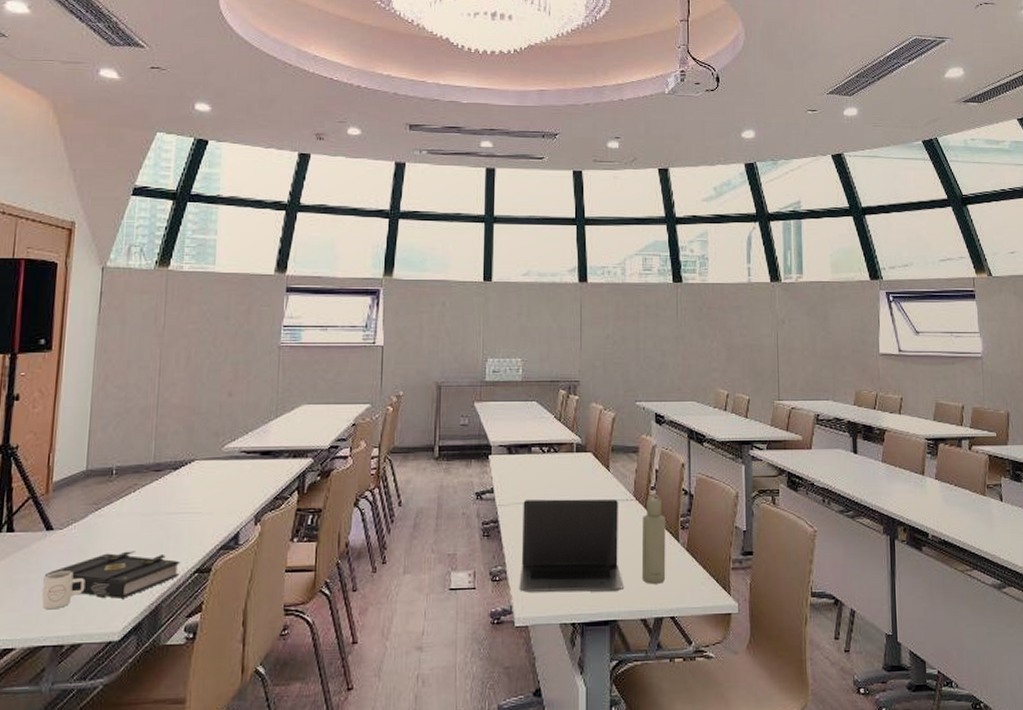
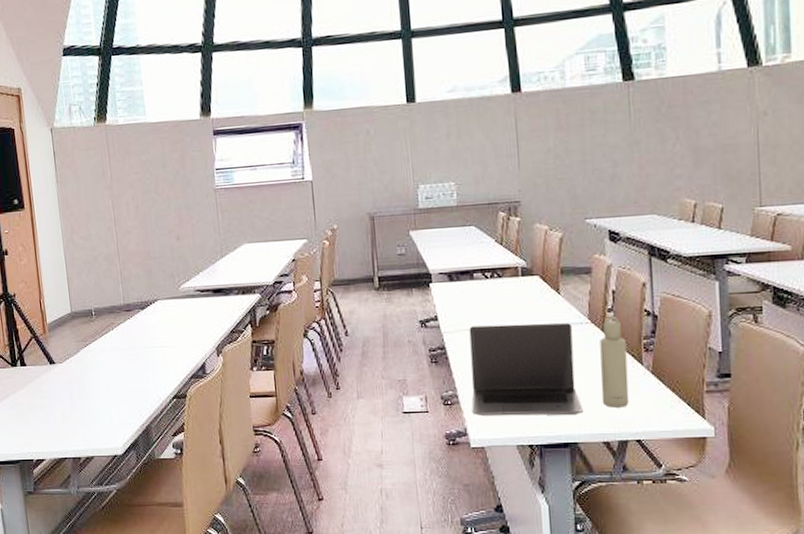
mug: present [42,571,86,610] -> none [55,397,89,429]
spell book: present [43,551,181,599] -> none [55,380,161,420]

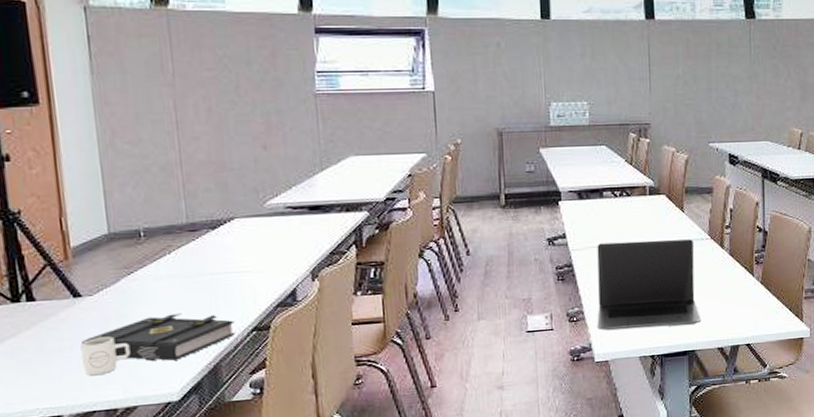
spell book: none [55,380,161,420] -> present [80,313,236,361]
mug: none [55,397,89,429] -> present [81,336,131,376]
bottle: present [600,317,630,408] -> none [717,233,741,316]

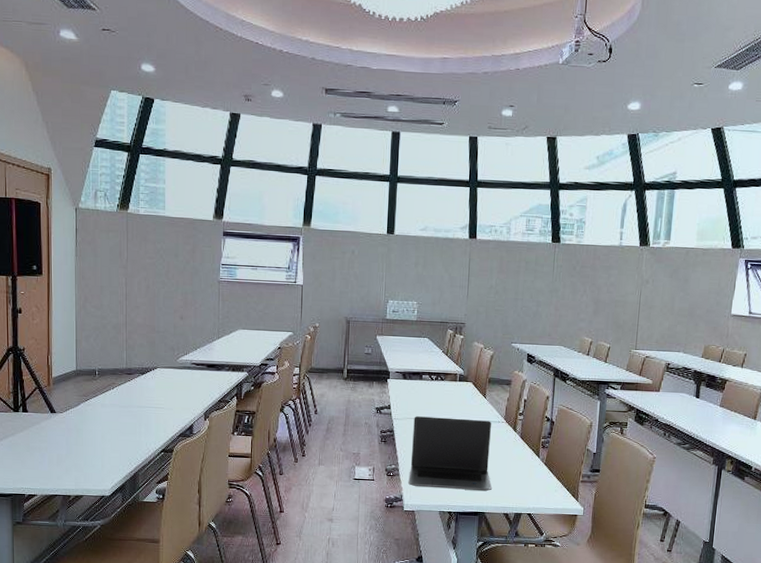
spell book: present [80,313,236,361] -> none [52,432,150,466]
mug: present [81,336,131,376] -> none [52,443,82,470]

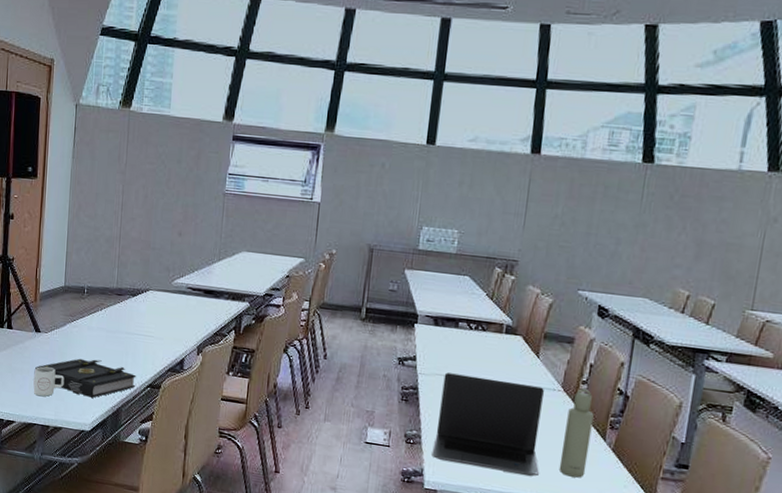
spell book: none [52,432,150,466] -> present [34,358,137,398]
mug: none [52,443,82,470] -> present [33,366,65,397]
bottle: none [506,419,530,488] -> present [558,389,594,478]

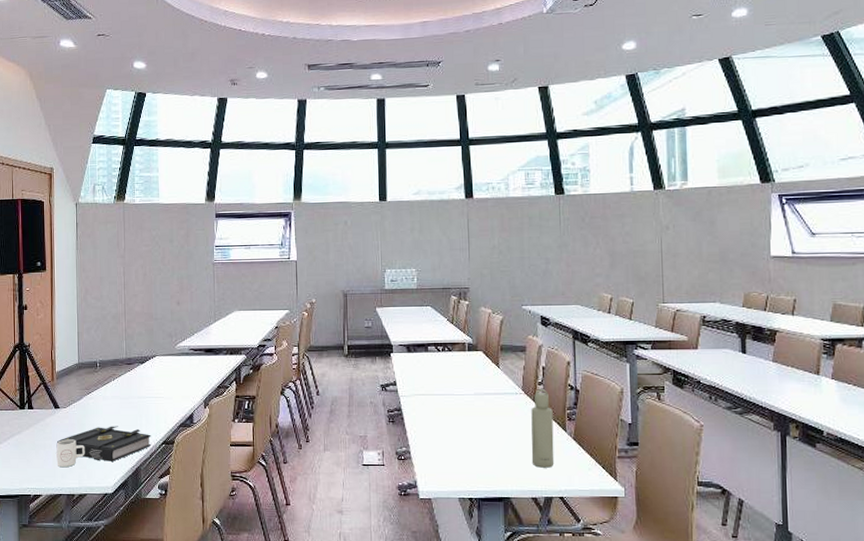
laptop computer: present [432,372,545,477] -> none [422,392,517,472]

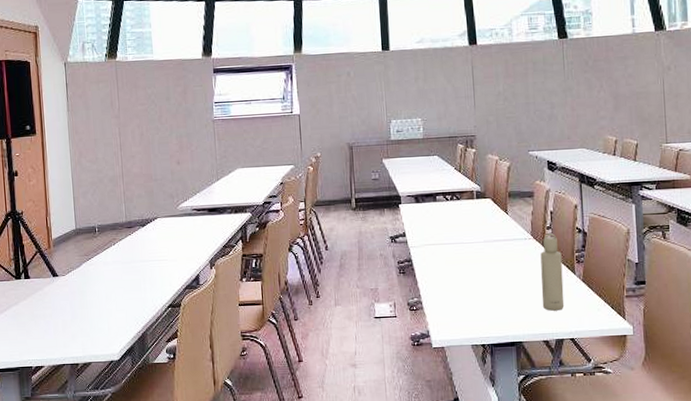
spell book: present [56,426,152,461] -> none [56,291,157,328]
mug: present [56,439,85,468] -> none [57,307,88,337]

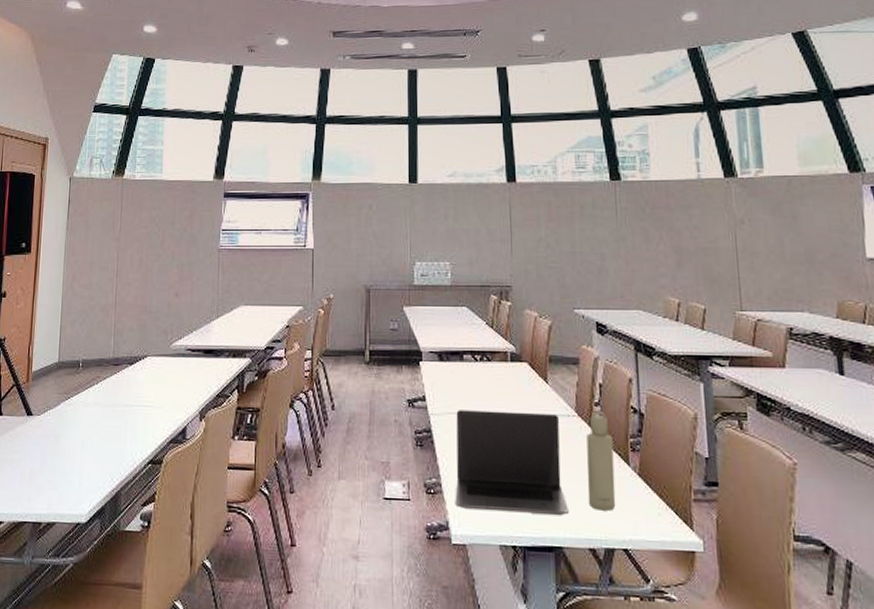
laptop computer: none [432,239,528,319] -> present [455,410,570,515]

